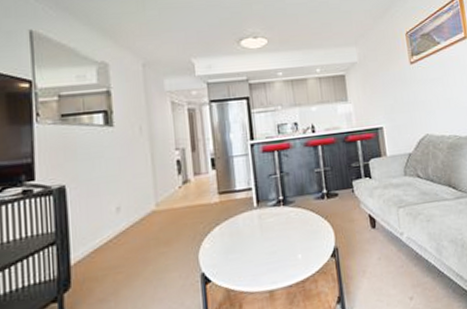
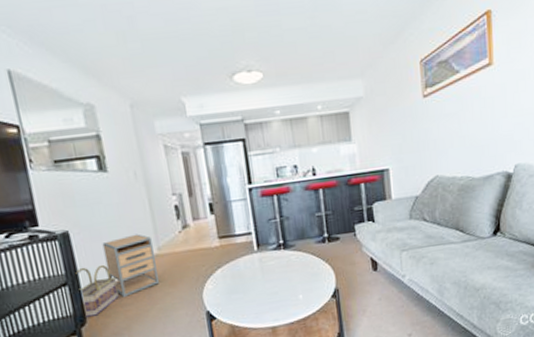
basket: none [66,221,109,281] -> present [75,264,119,317]
nightstand: none [99,189,154,258] -> present [102,234,159,297]

